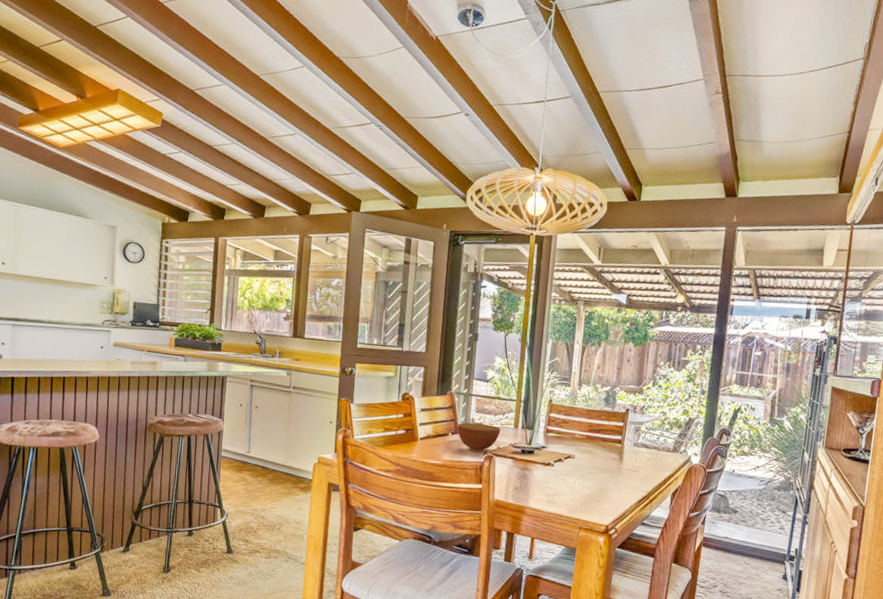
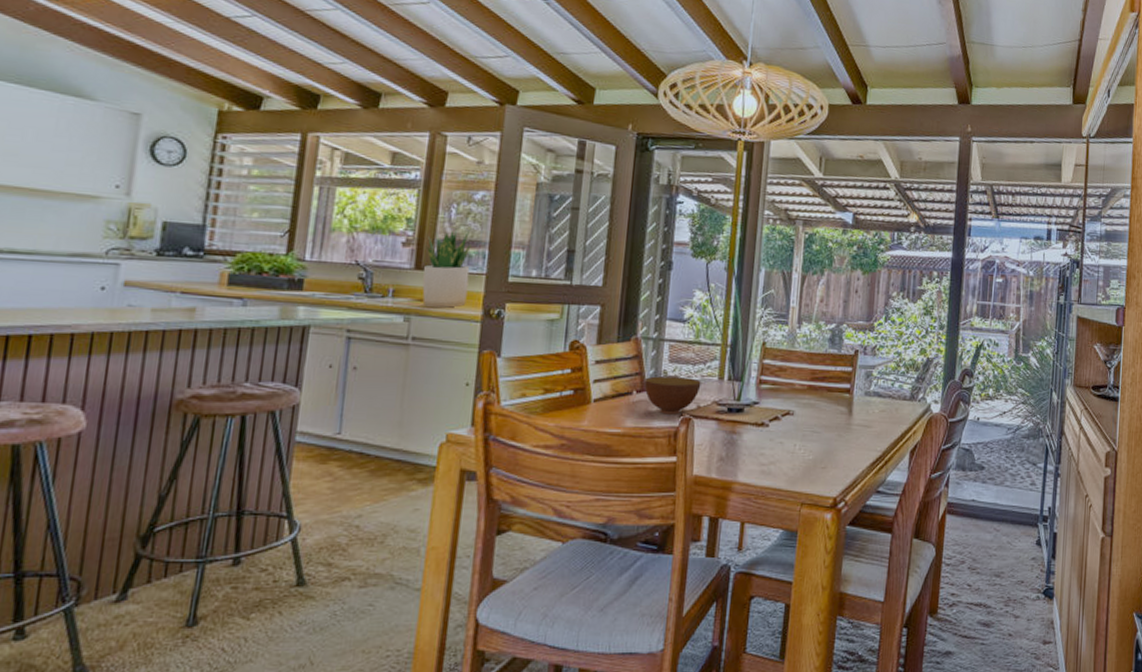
planter: none [298,307,331,366] -> present [422,228,471,309]

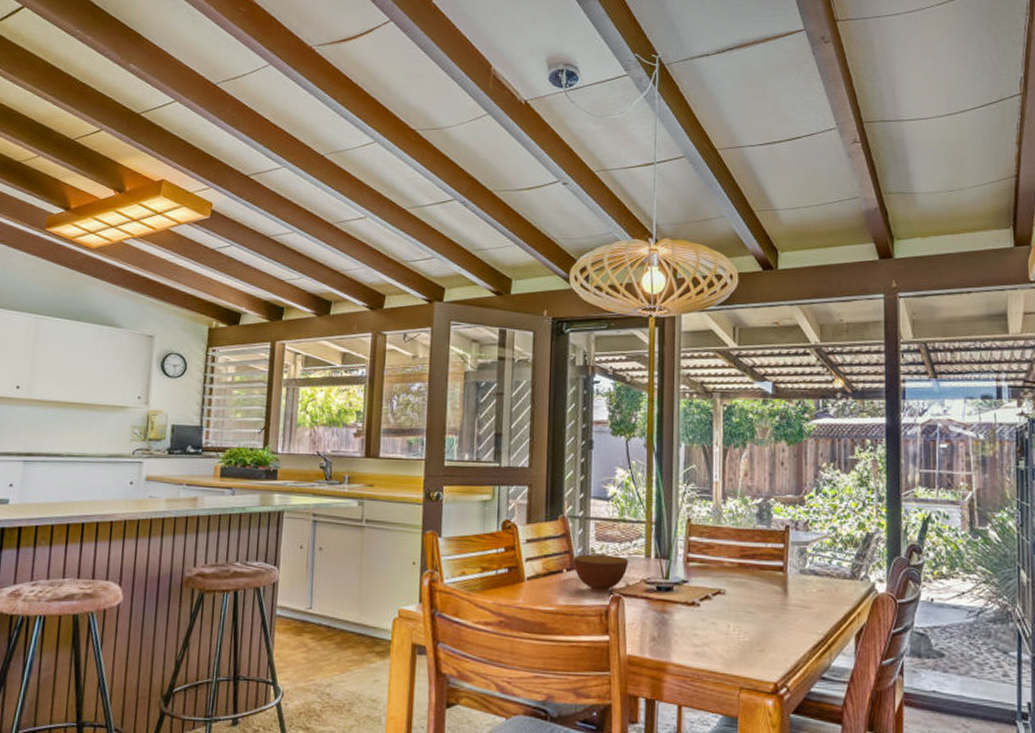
planter: present [422,228,471,309] -> none [372,417,411,493]

